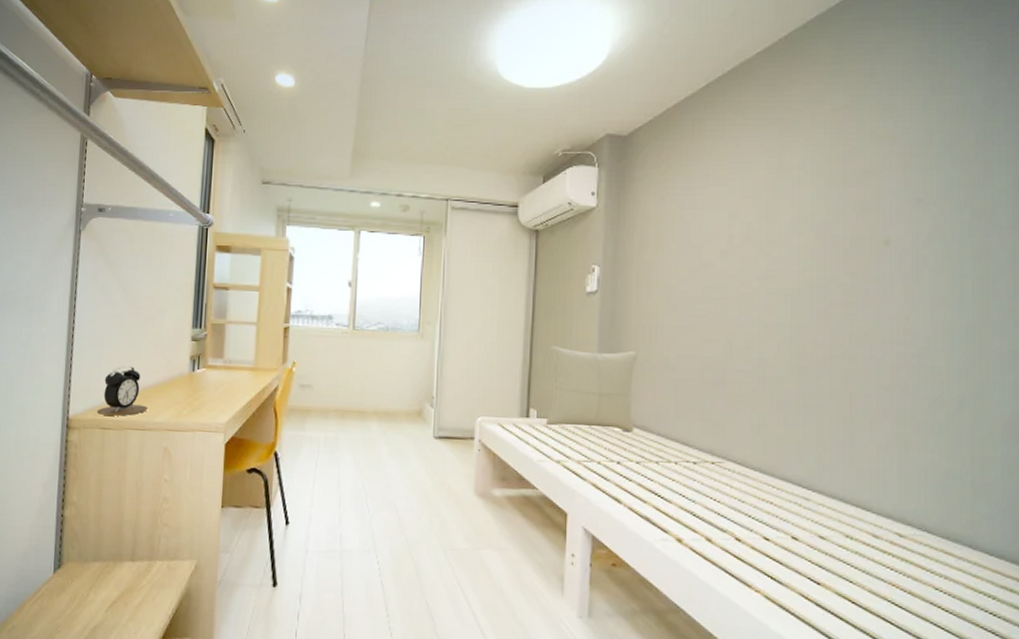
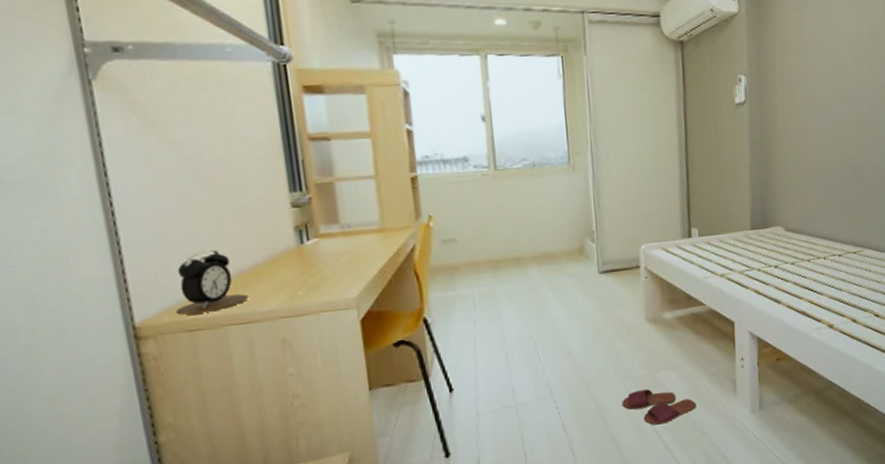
slippers: none [441,564,518,606] -> present [622,389,697,425]
pillow: present [545,345,637,432] -> none [705,157,788,243]

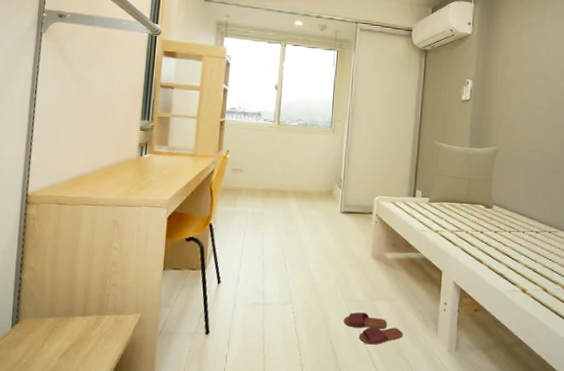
alarm clock: present [175,249,249,315] -> none [53,150,100,193]
pillow: none [705,157,788,243] -> present [428,141,498,209]

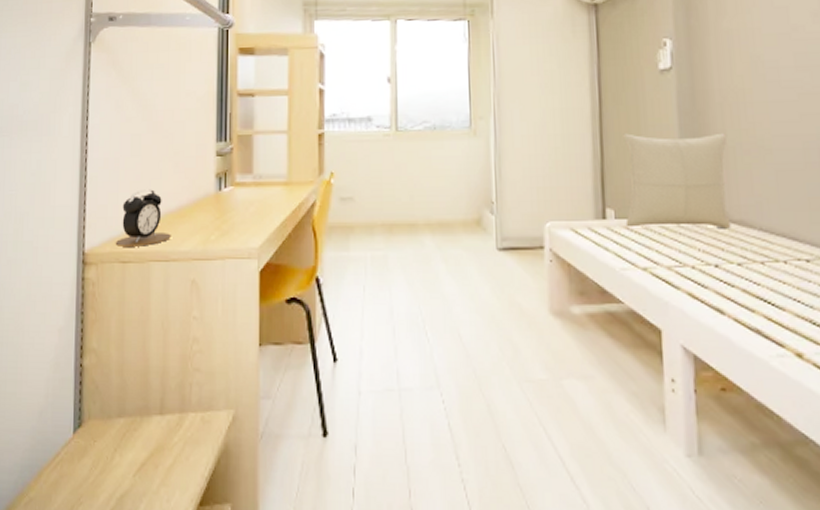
alarm clock: none [53,150,100,193] -> present [115,189,171,246]
slippers: present [343,312,403,345] -> none [518,398,612,448]

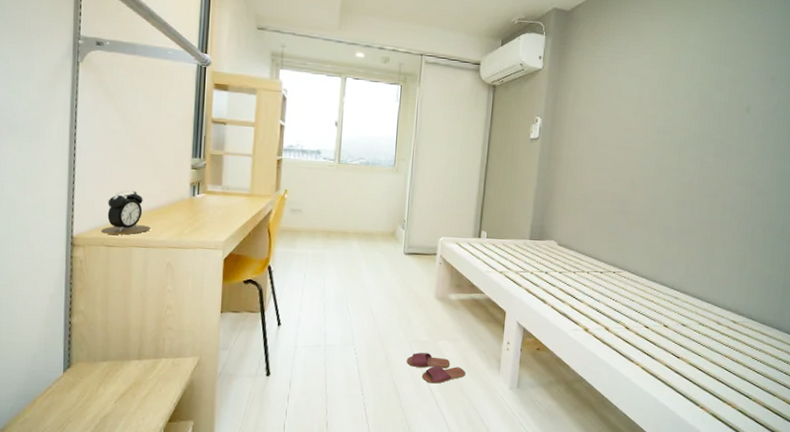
slippers: none [518,398,612,448] -> present [406,352,466,384]
pillow: present [623,132,731,229] -> none [493,180,566,250]

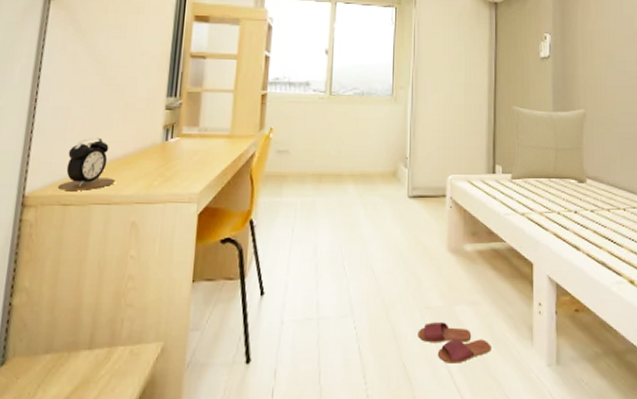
pillow: none [493,180,566,250] -> present [510,106,588,183]

